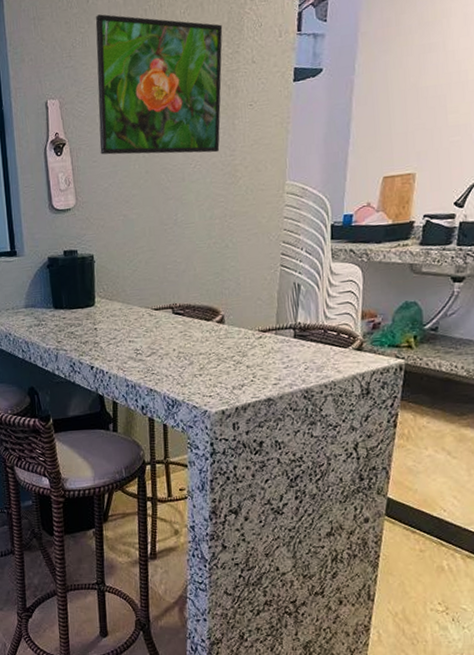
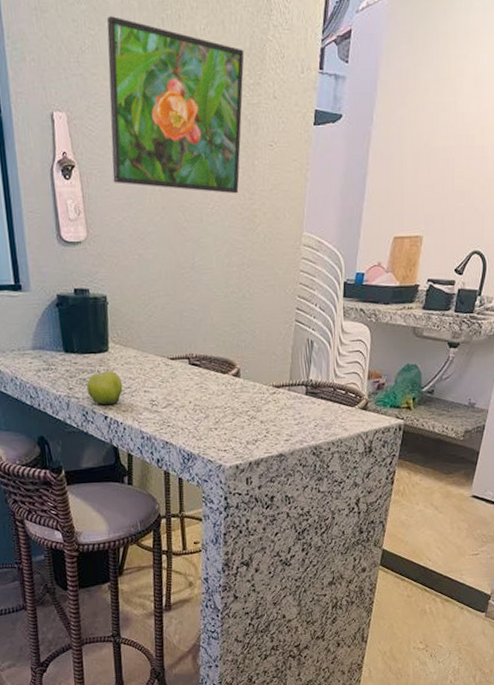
fruit: none [74,323,108,356] -> present [87,369,123,405]

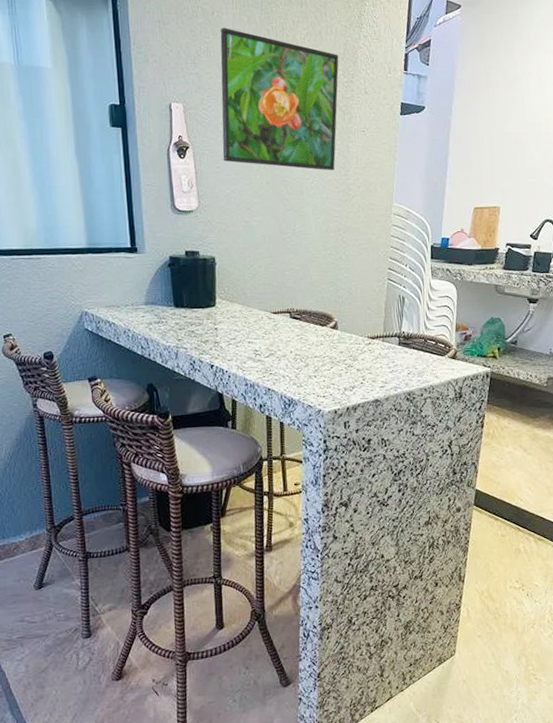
fruit: present [87,369,123,405] -> none [195,322,229,355]

